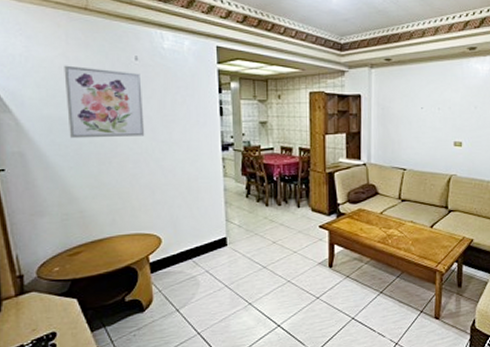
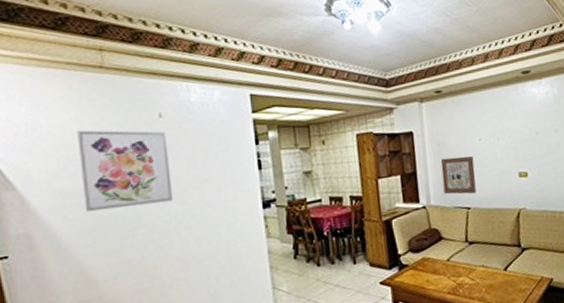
wall art: none [383,122,414,157] -> present [440,156,477,195]

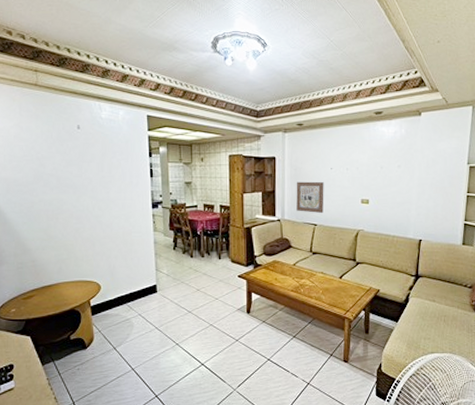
wall art: present [77,130,174,212] -> none [18,134,86,198]

